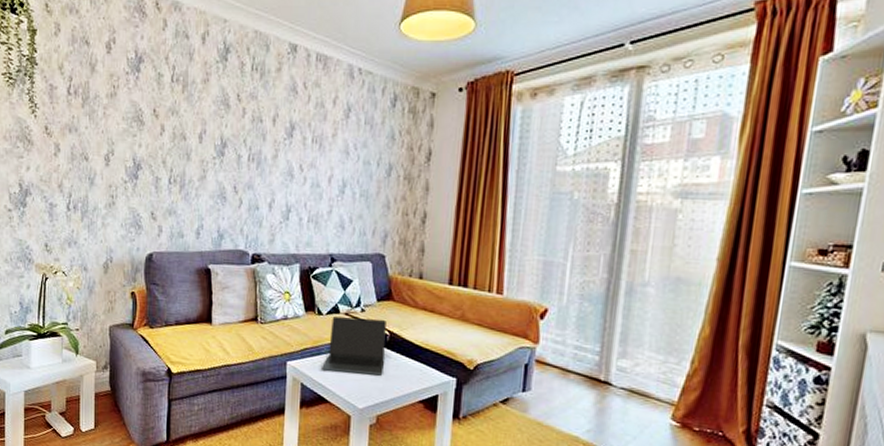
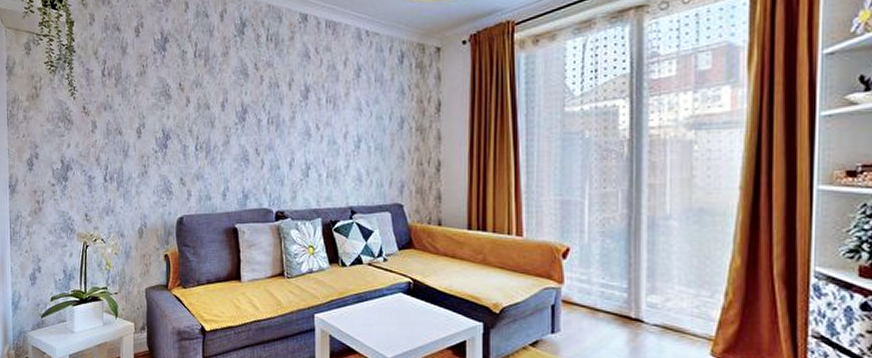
laptop: present [322,316,386,376] -> none [349,267,409,324]

